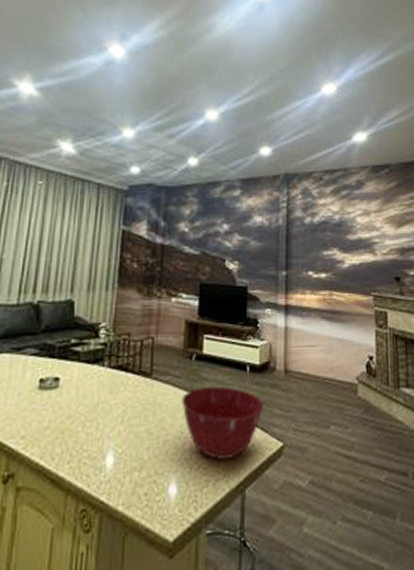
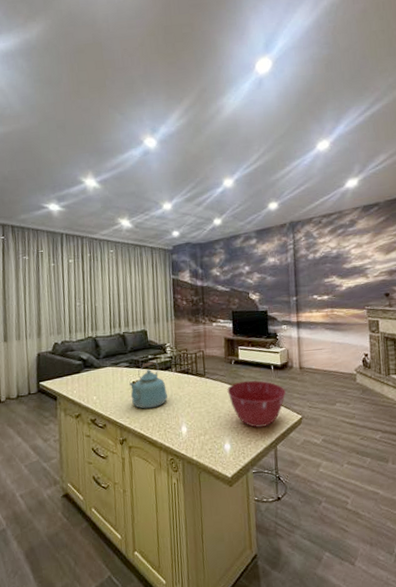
kettle: none [33,347,91,424] -> present [129,360,168,409]

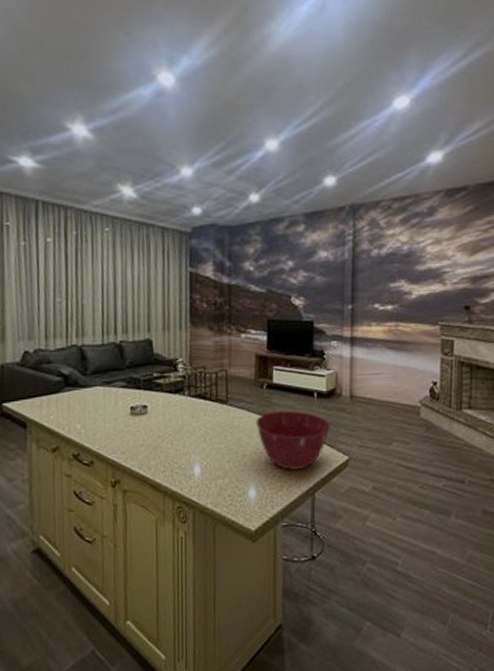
kettle: present [129,360,168,409] -> none [126,380,177,443]

